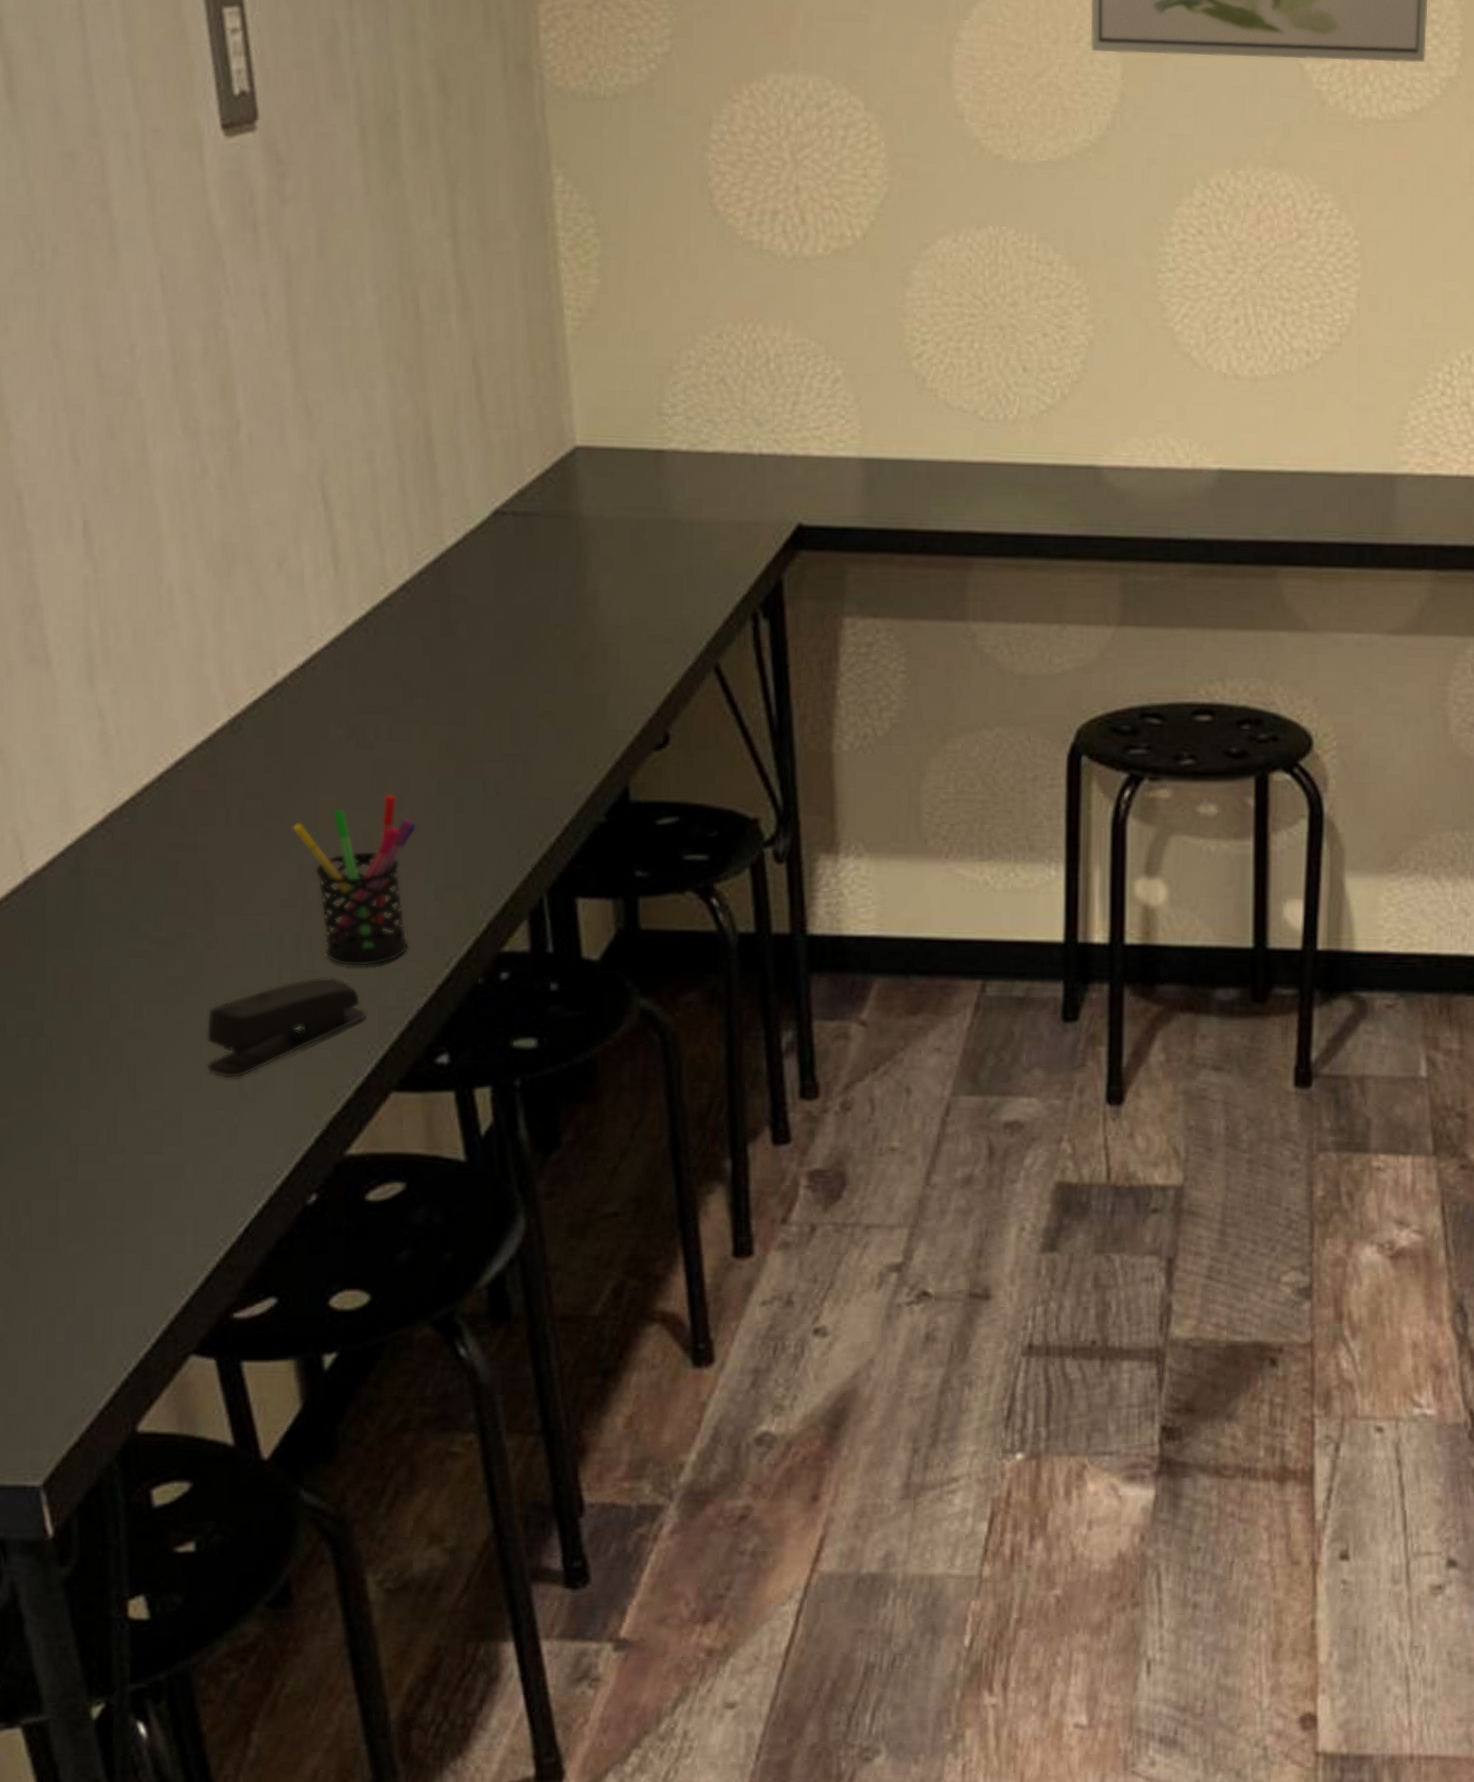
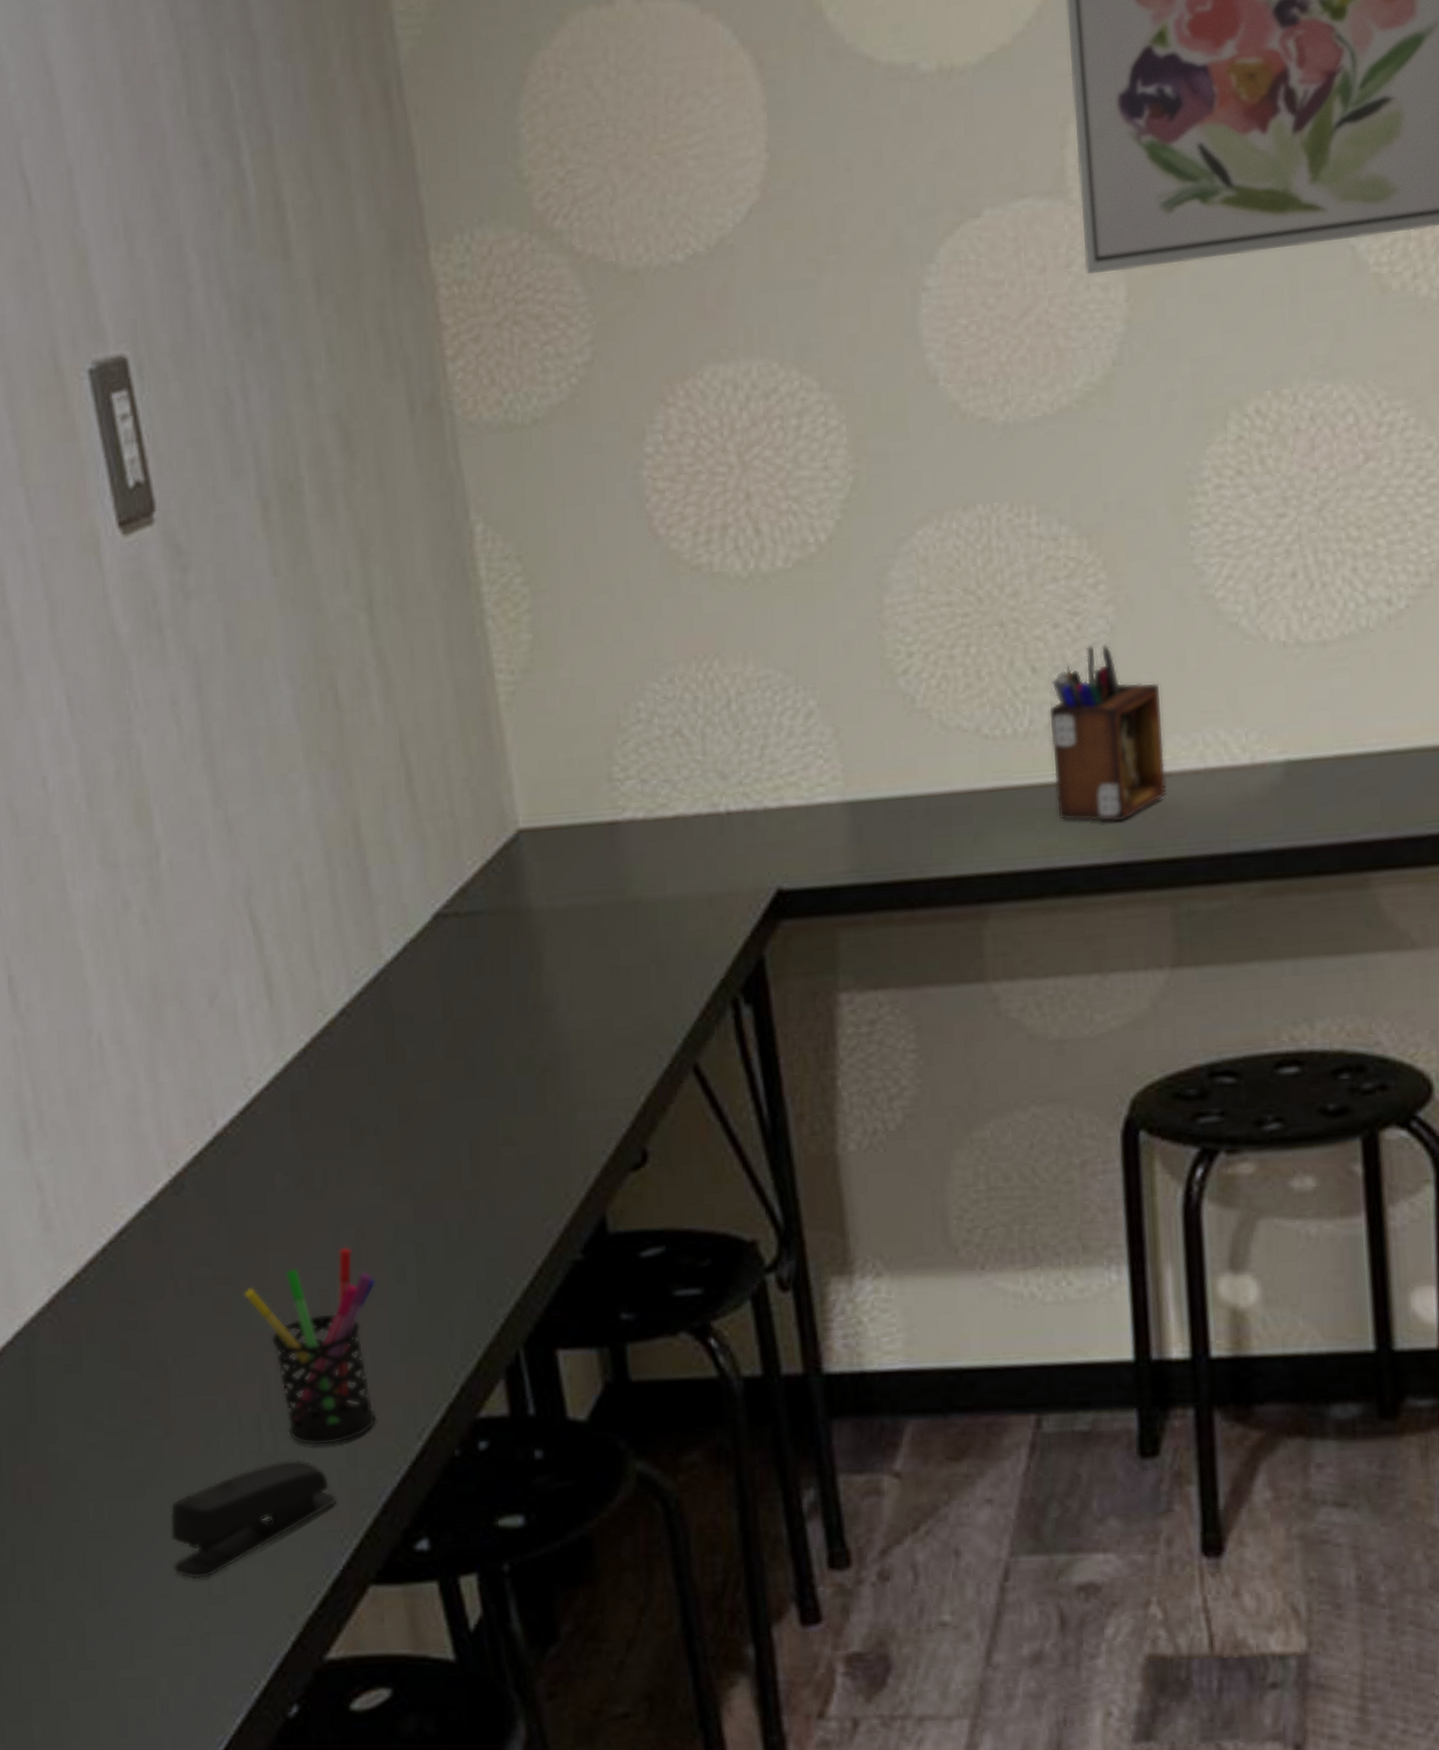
desk organizer: none [1034,355,1126,503] -> present [1048,644,1168,823]

